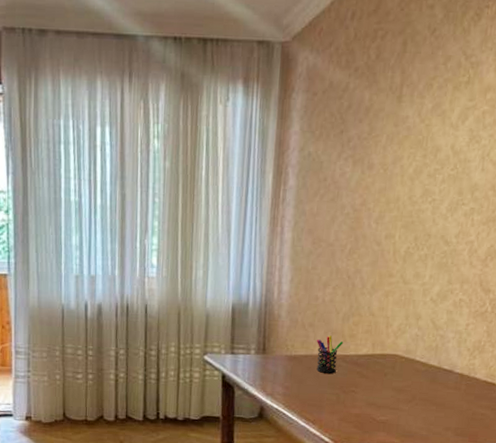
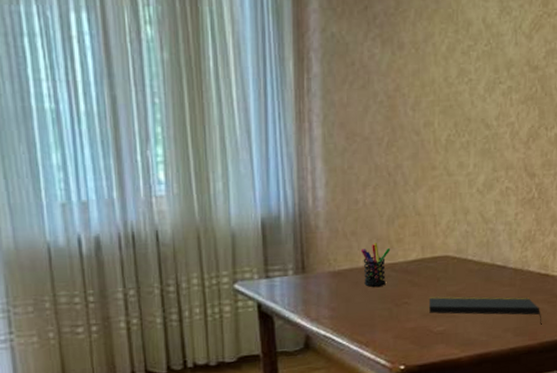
notepad: none [374,388,484,429] -> present [428,296,541,325]

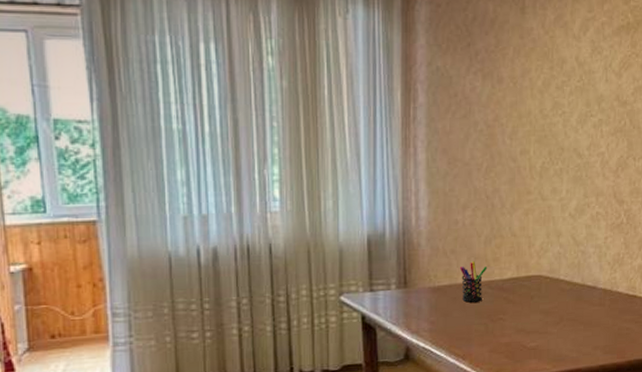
notepad: present [428,296,541,325] -> none [522,313,629,344]

